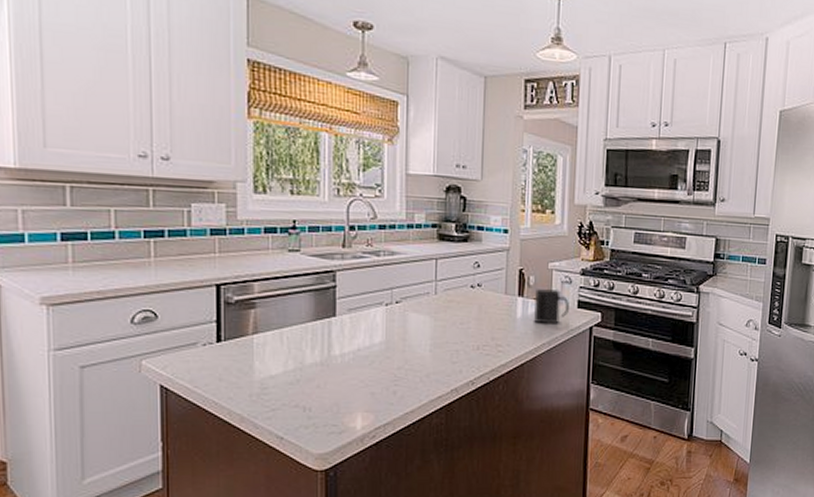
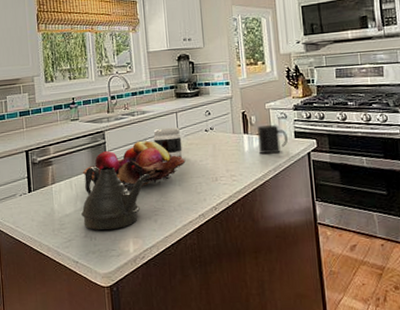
teapot: none [293,316,394,400] -> present [81,167,150,230]
fruit basket: none [300,289,442,350] -> present [83,140,186,189]
jar: none [402,277,440,316] -> present [153,128,183,157]

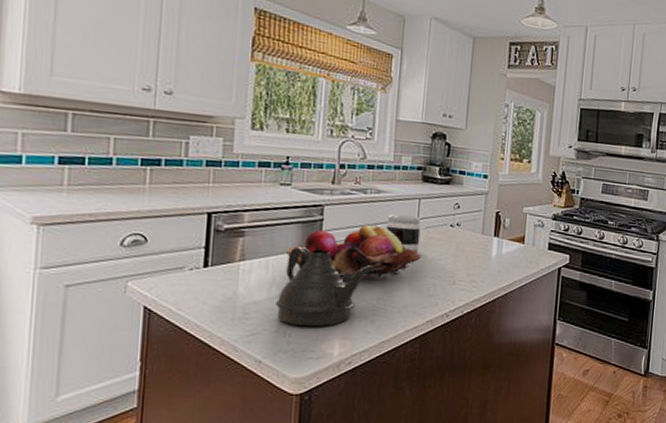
mug: present [257,125,288,155] -> none [507,231,541,264]

